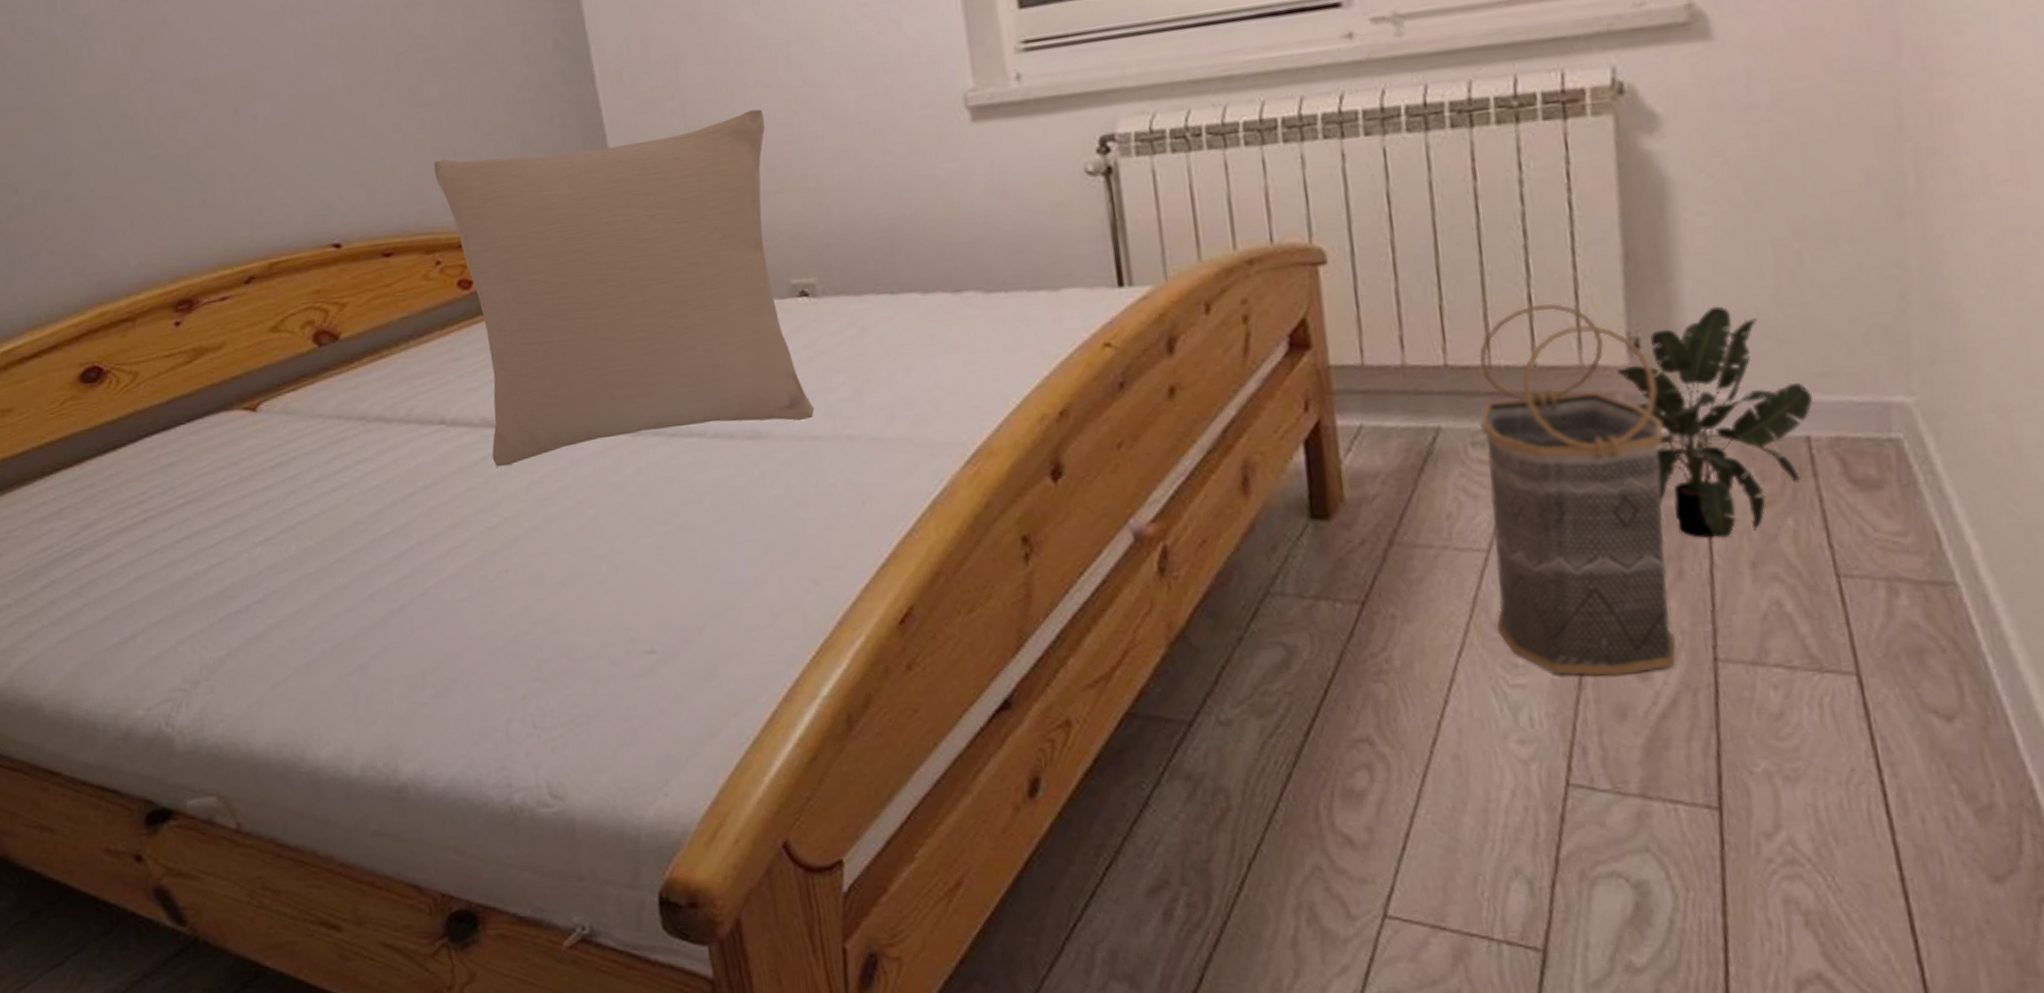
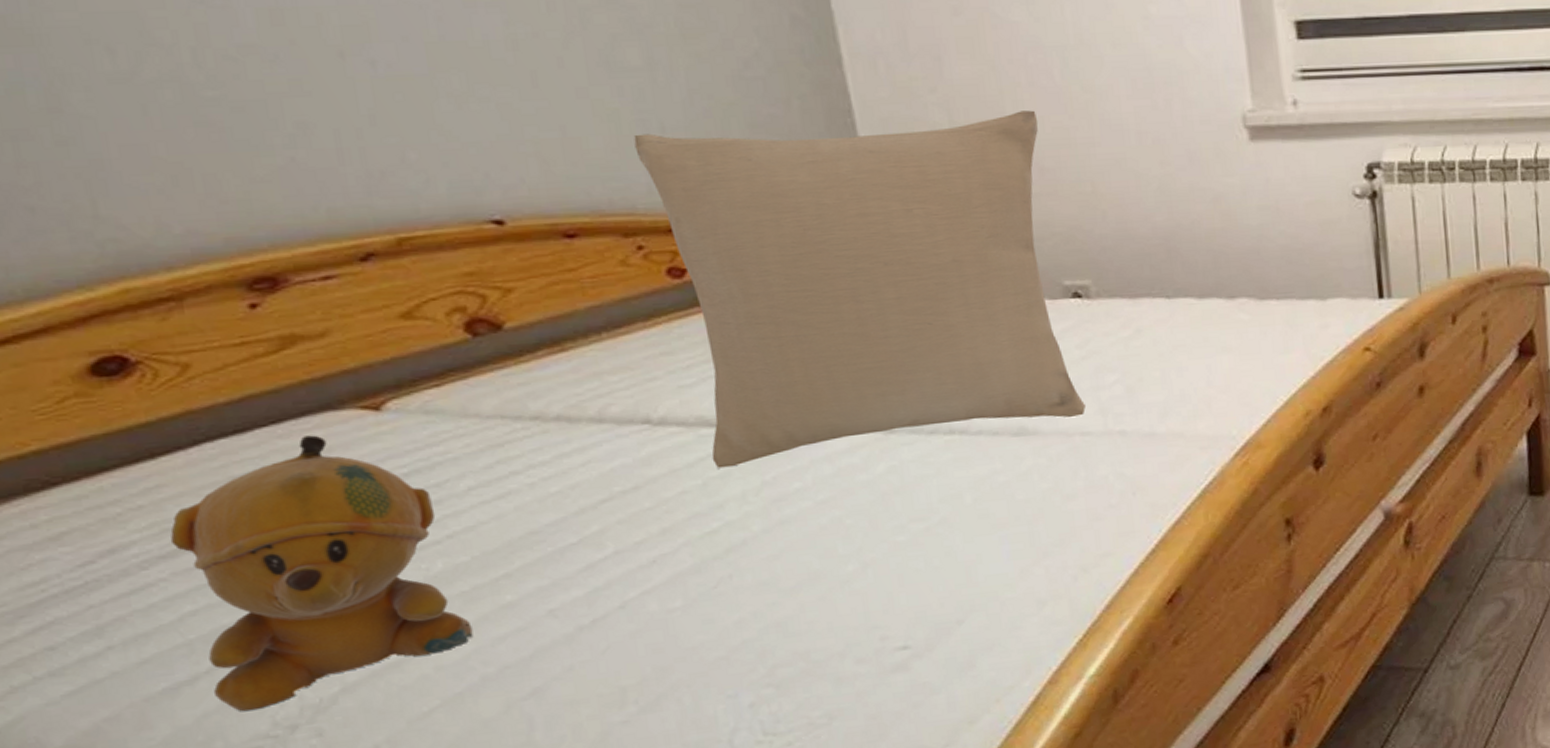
stuffed bear: none [123,432,316,667] -> present [170,435,474,712]

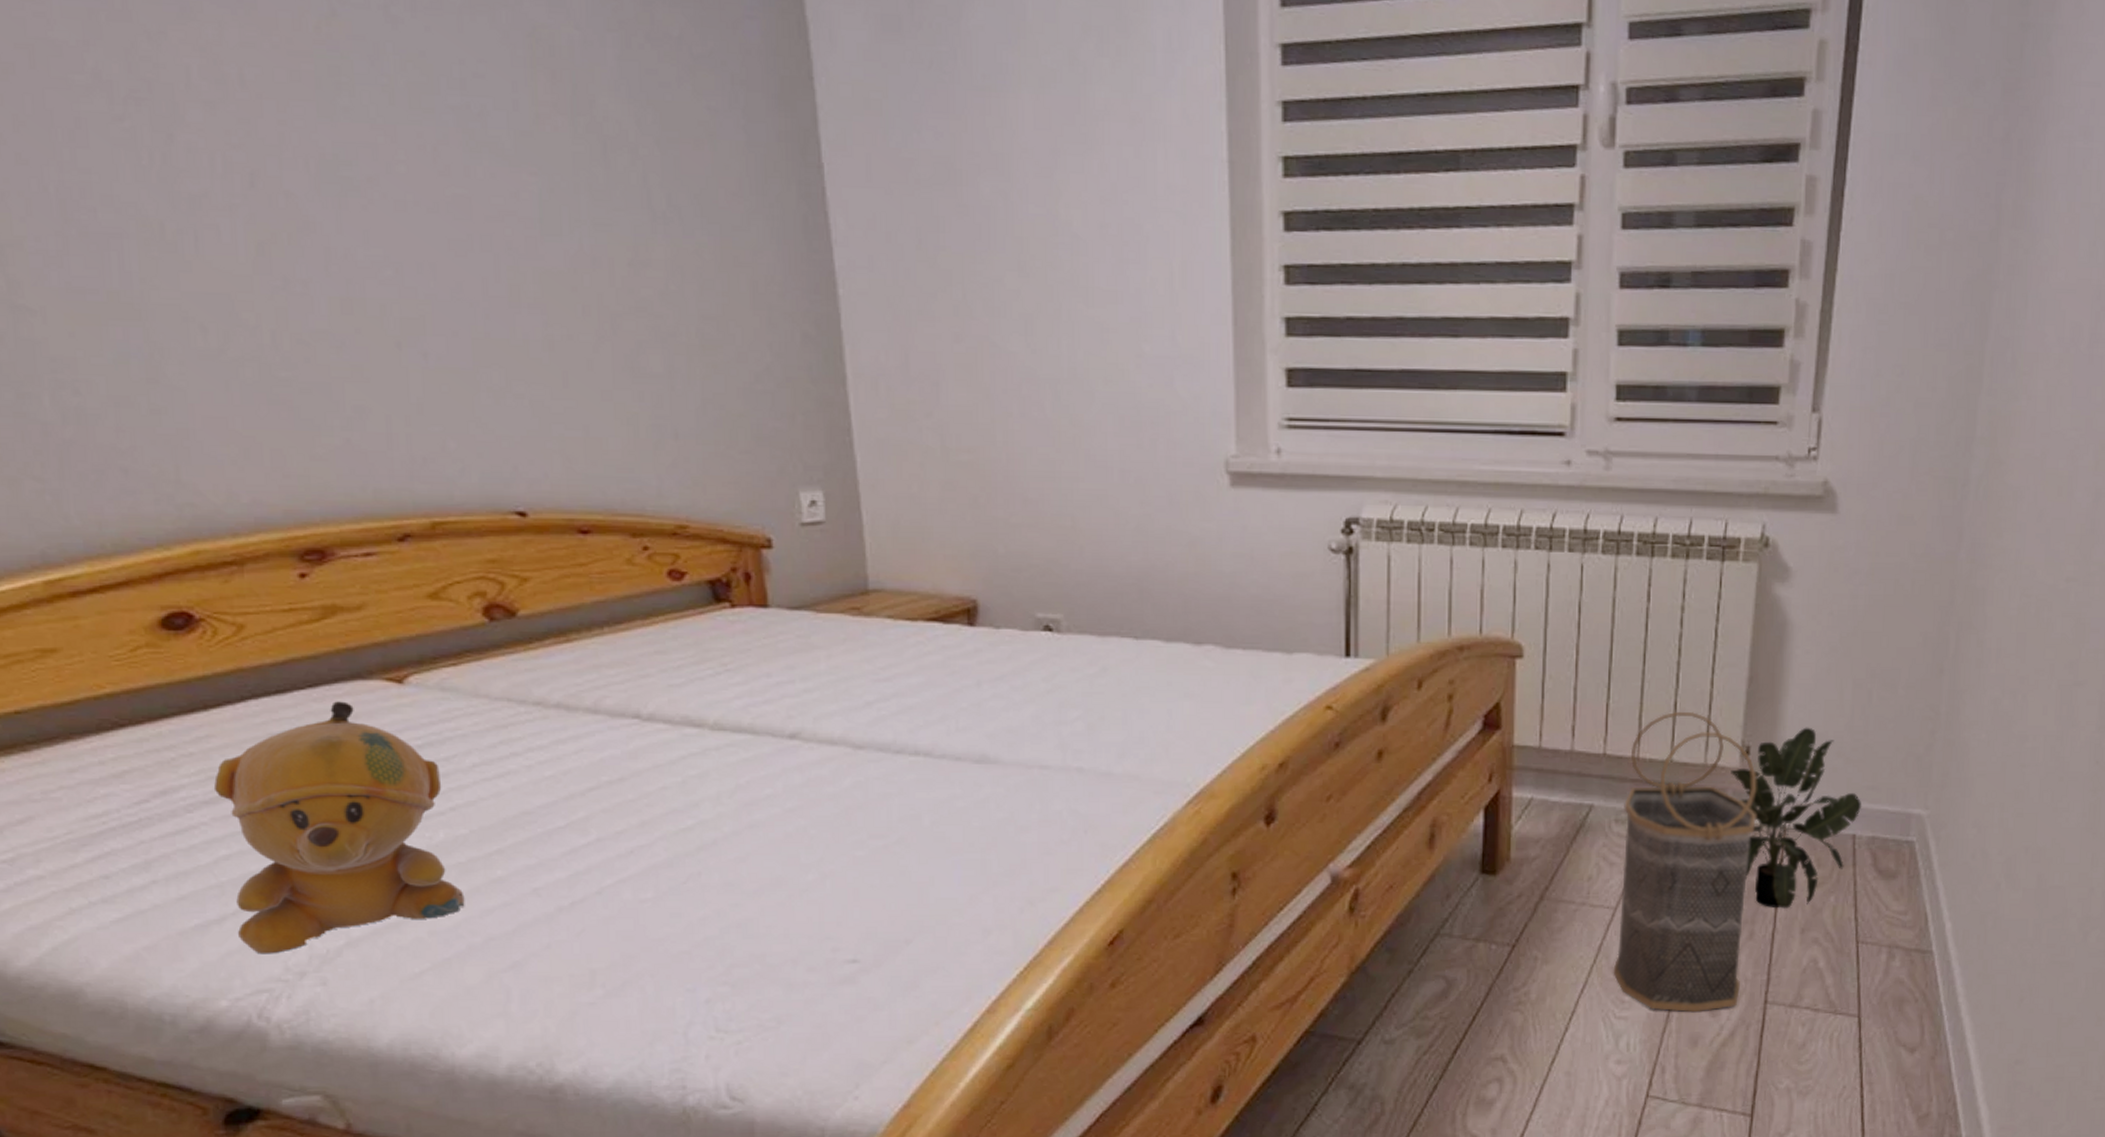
pillow: present [633,110,1086,469] -> none [649,438,1046,768]

